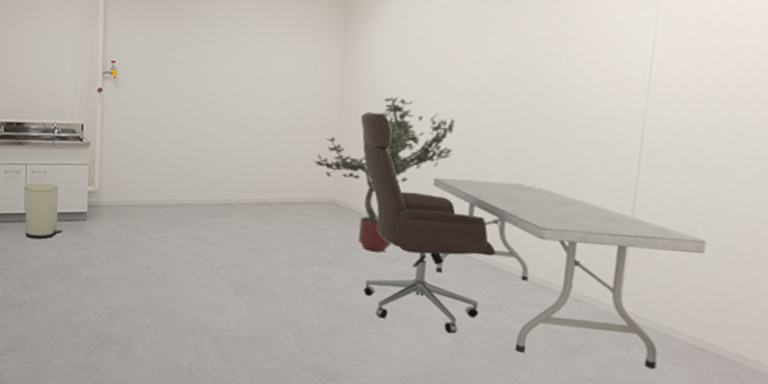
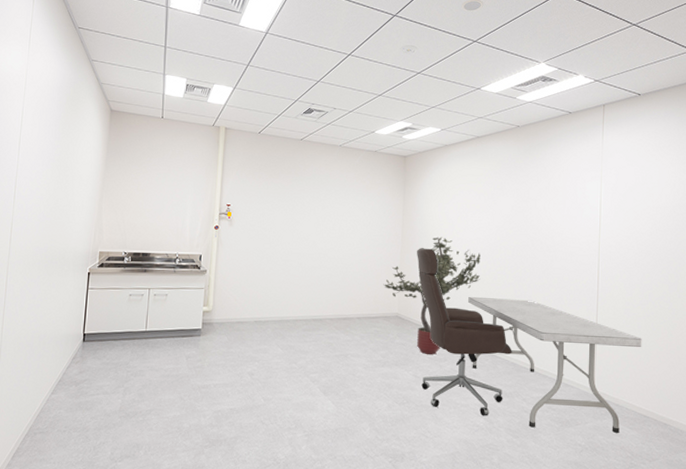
pedal bin: present [23,183,63,240] -> none [145,304,180,354]

